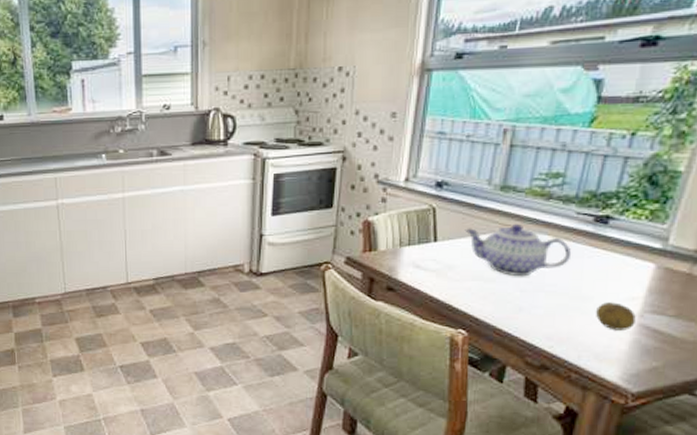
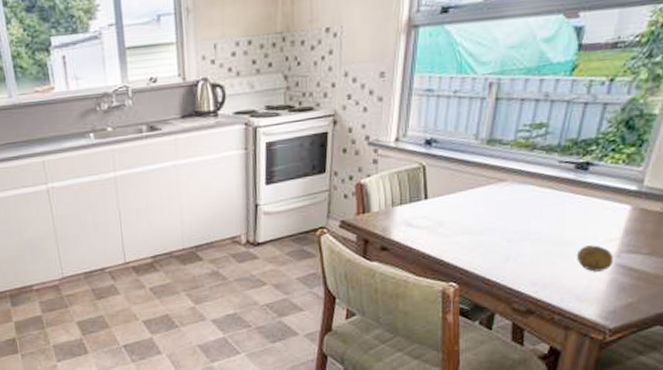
teapot: present [465,223,572,277] -> none [454,175,555,228]

